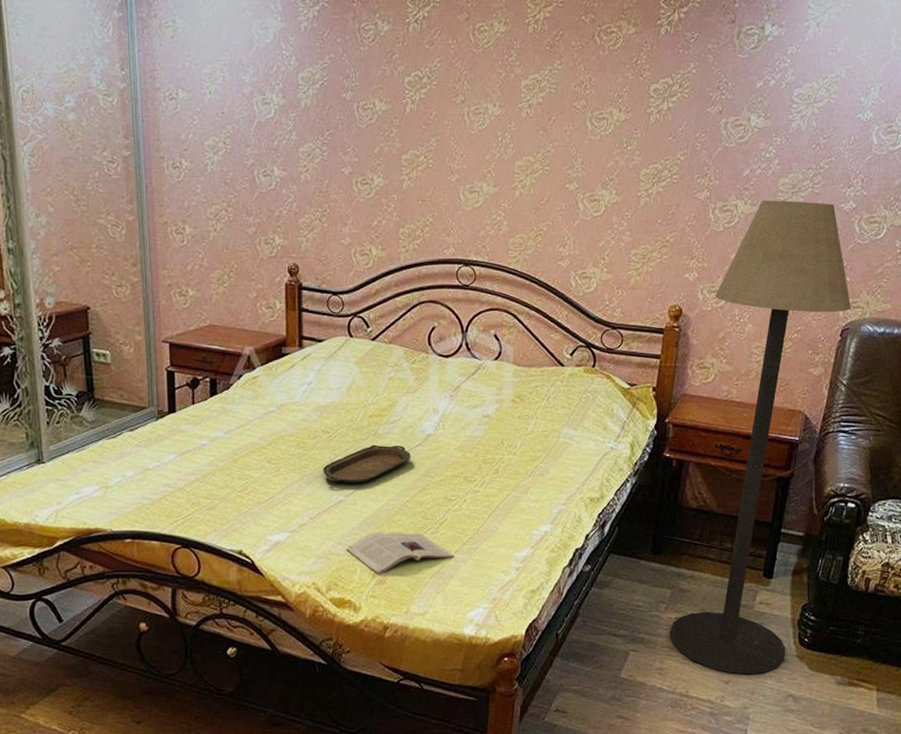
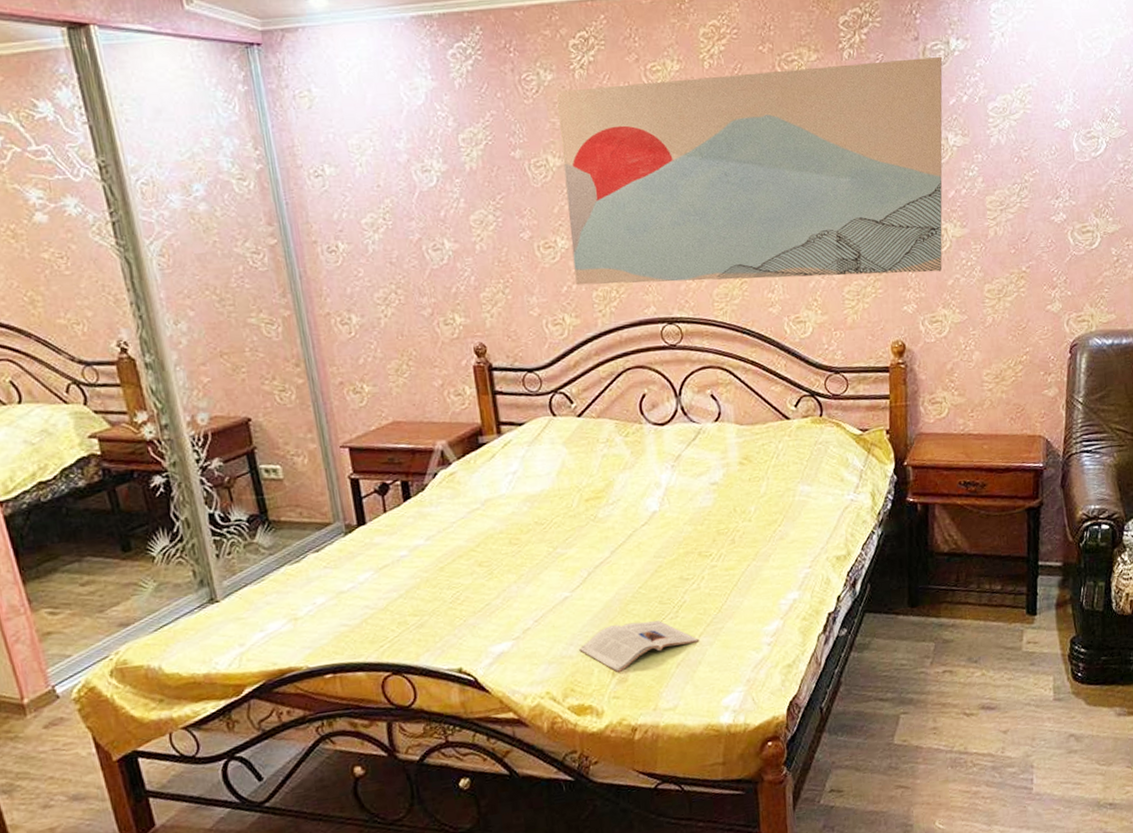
serving tray: present [323,444,410,485] -> none [541,528,637,579]
wall art: none [386,40,756,245] -> present [556,56,943,286]
floor lamp: present [670,200,852,674] -> none [936,217,1077,722]

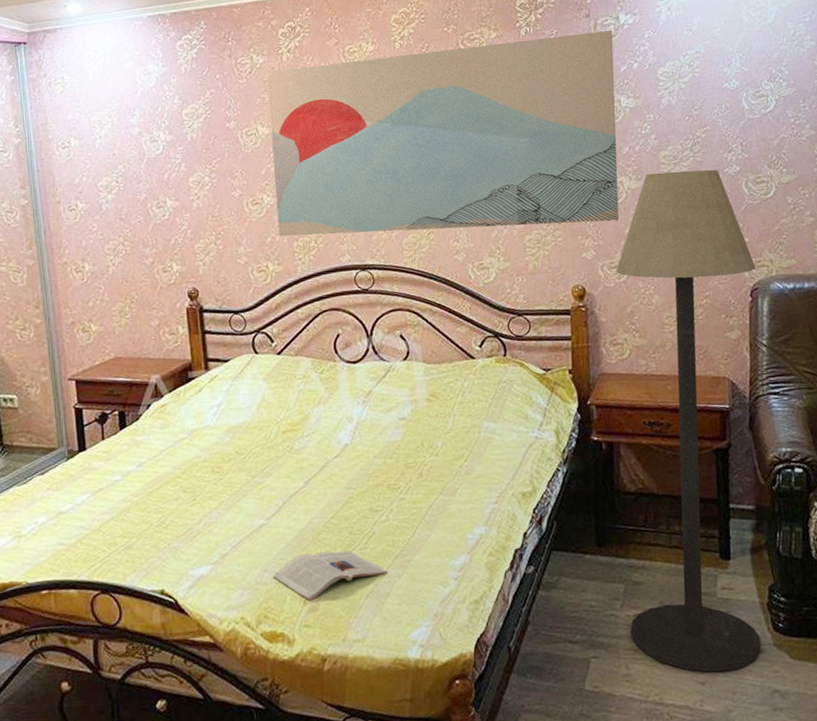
floor lamp: none [936,217,1077,722] -> present [615,169,762,672]

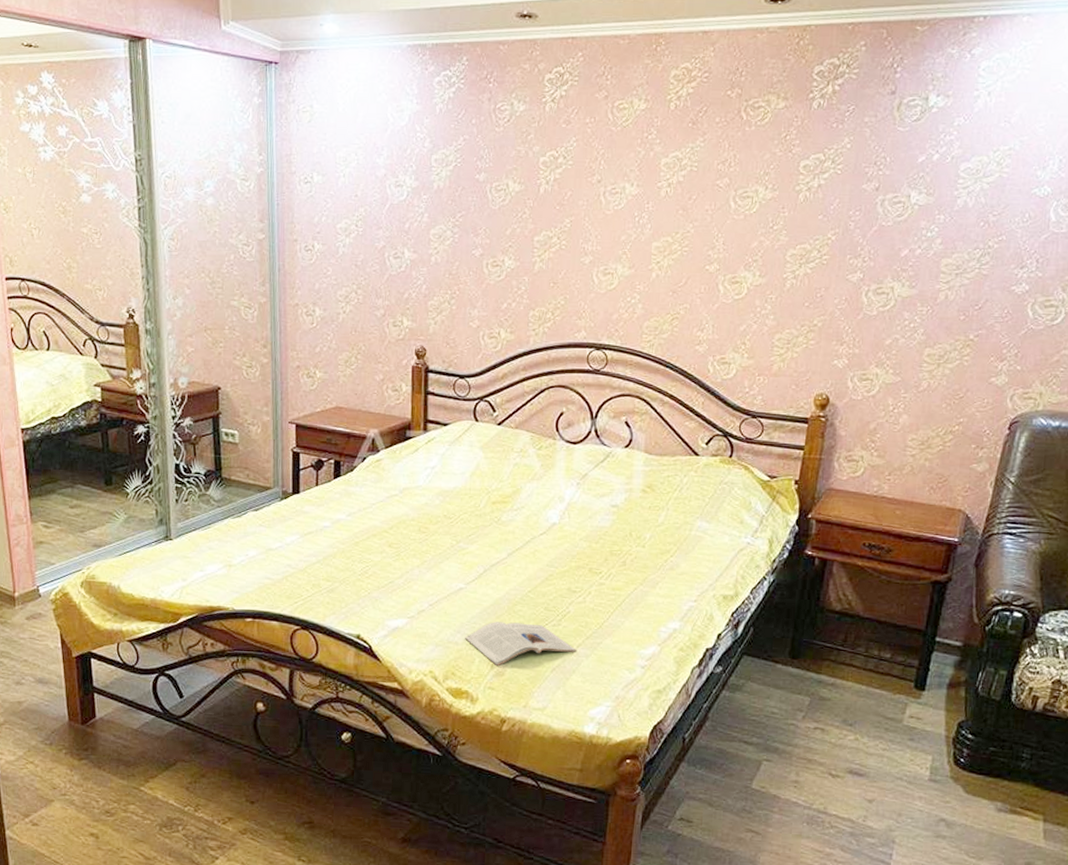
wall art: present [266,30,620,237] -> none [516,112,918,330]
floor lamp: present [615,169,762,672] -> none [807,282,1022,794]

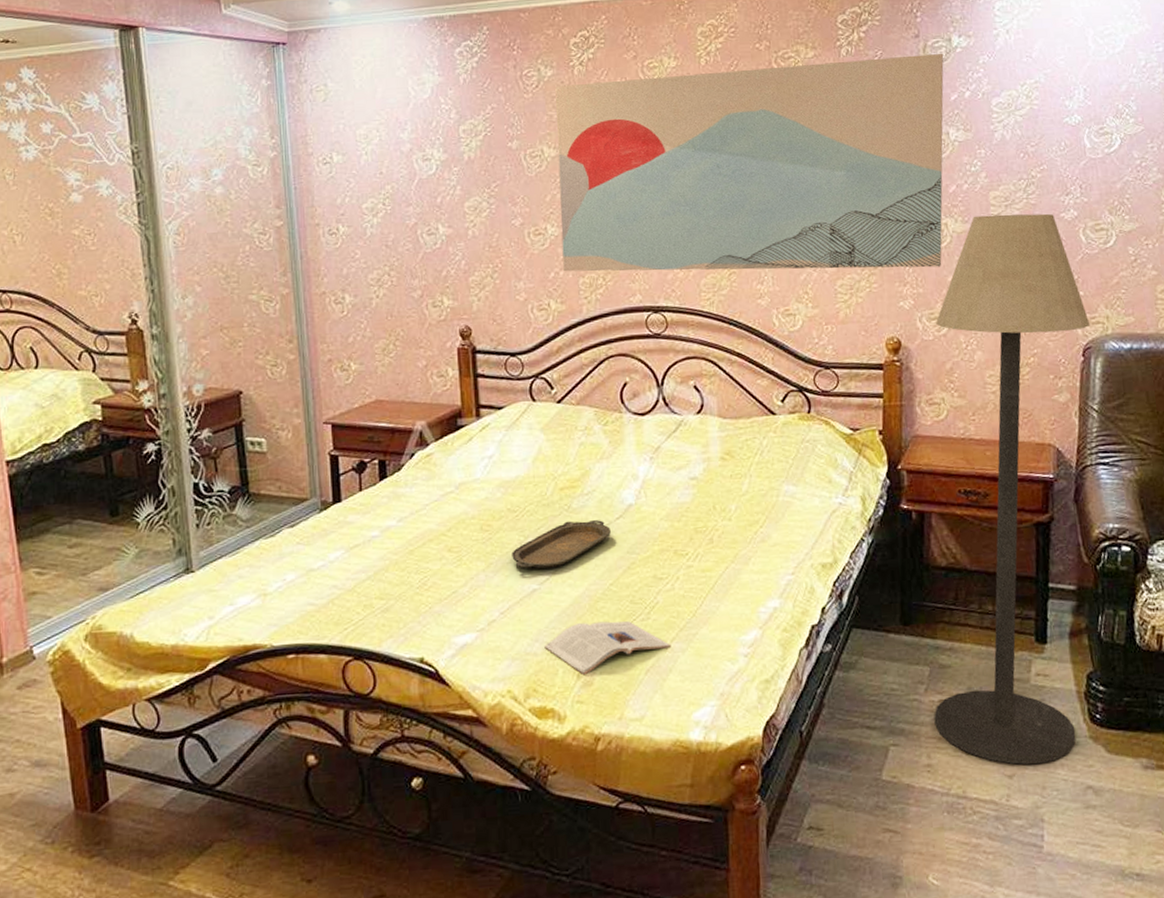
serving tray: none [444,531,534,572] -> present [511,520,611,570]
wall art: none [516,112,918,330] -> present [555,53,944,272]
floor lamp: none [807,282,1022,794] -> present [934,213,1091,765]

